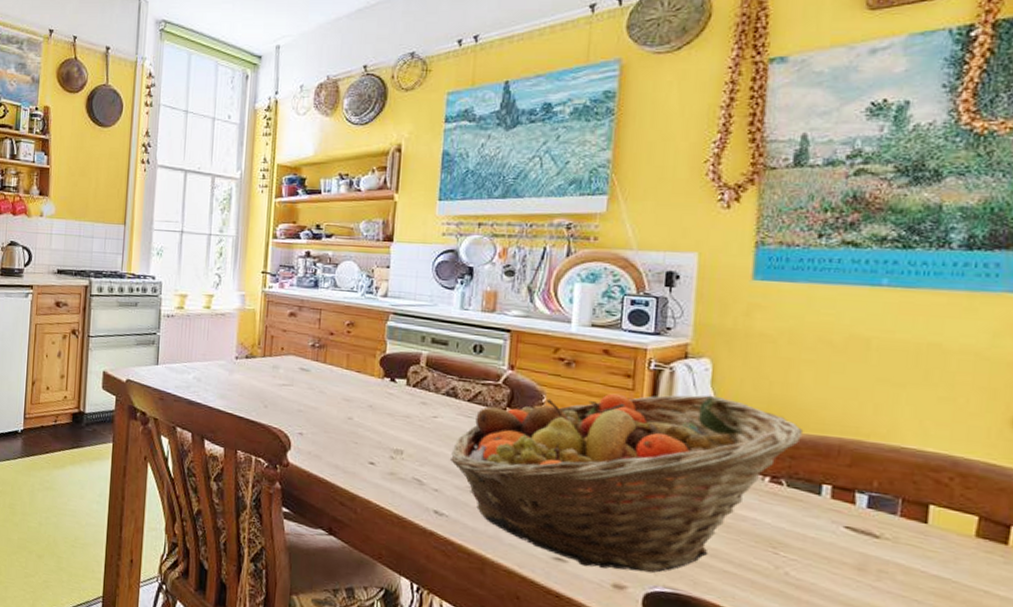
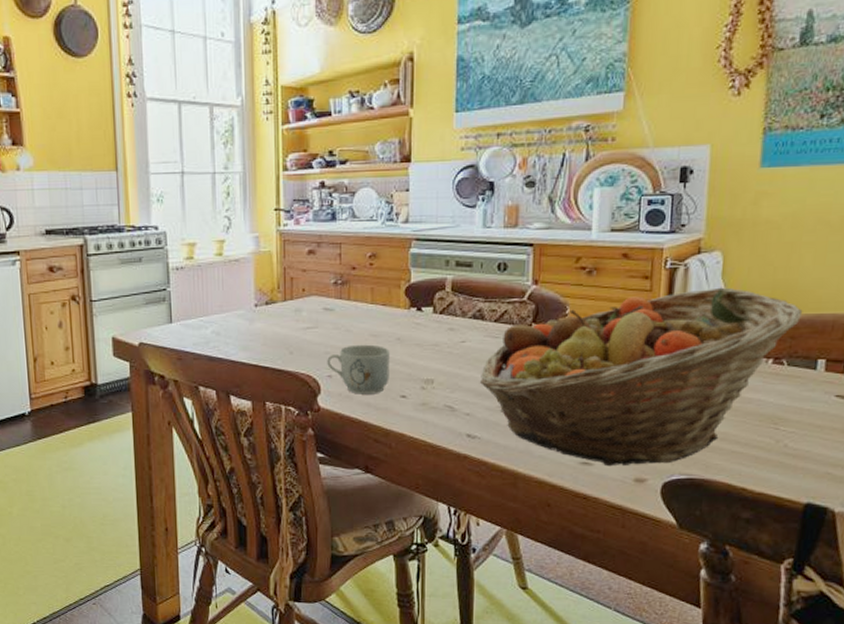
mug: none [299,406,361,458] -> present [327,344,390,394]

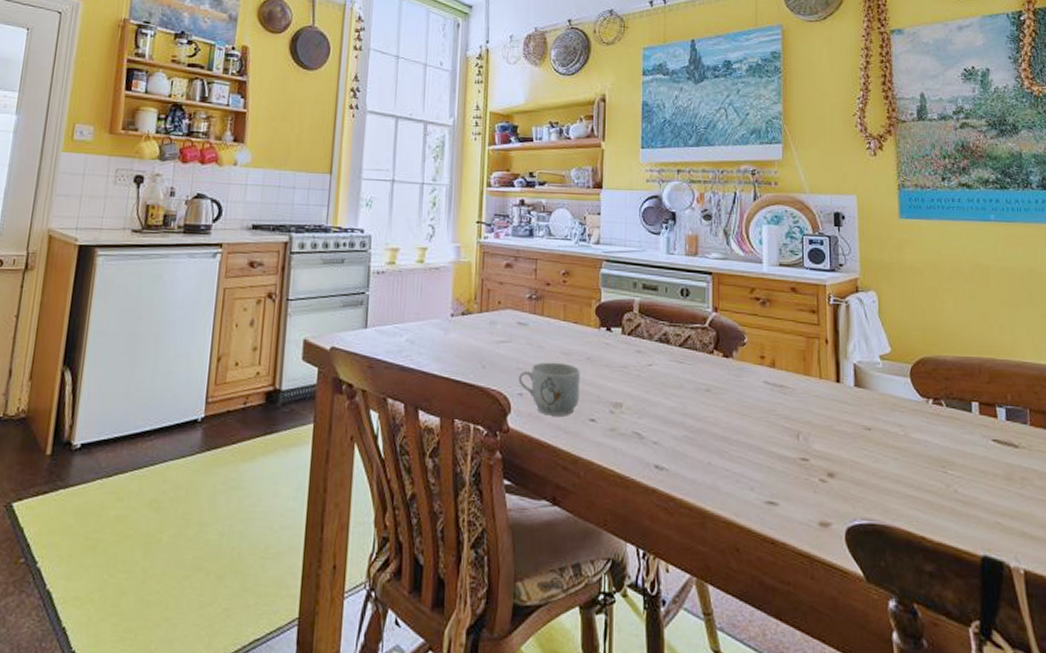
fruit basket: present [480,287,803,467] -> none [667,325,952,508]

